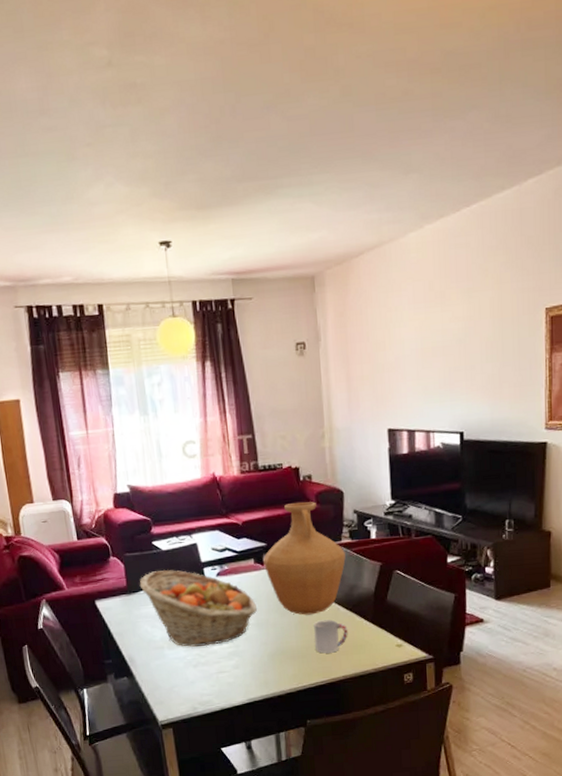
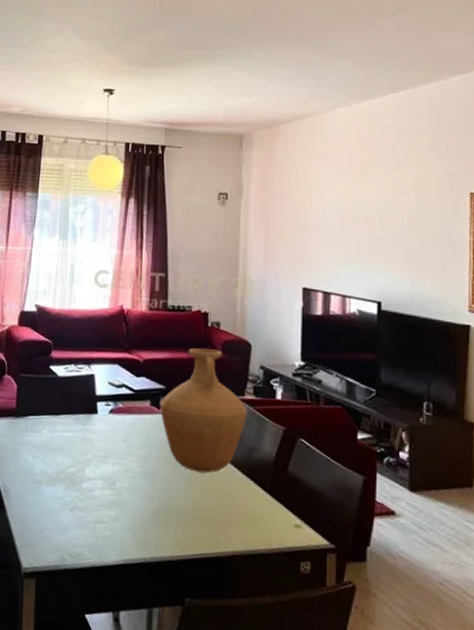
fruit basket: present [139,569,257,647] -> none [29,397,146,490]
cup: present [314,619,348,654] -> none [204,481,242,522]

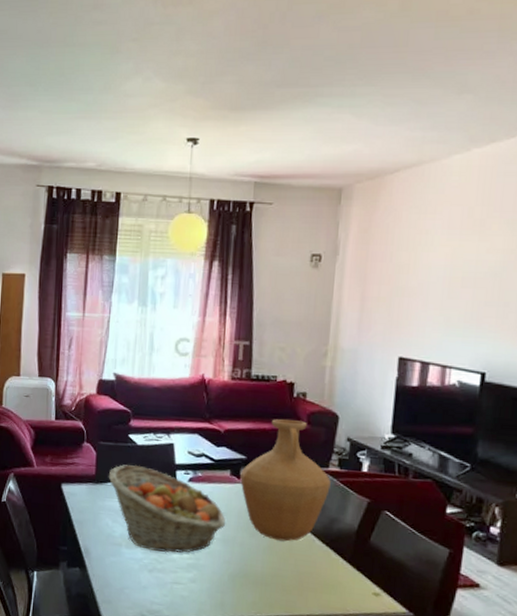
fruit basket: none [29,397,146,490] -> present [108,464,225,553]

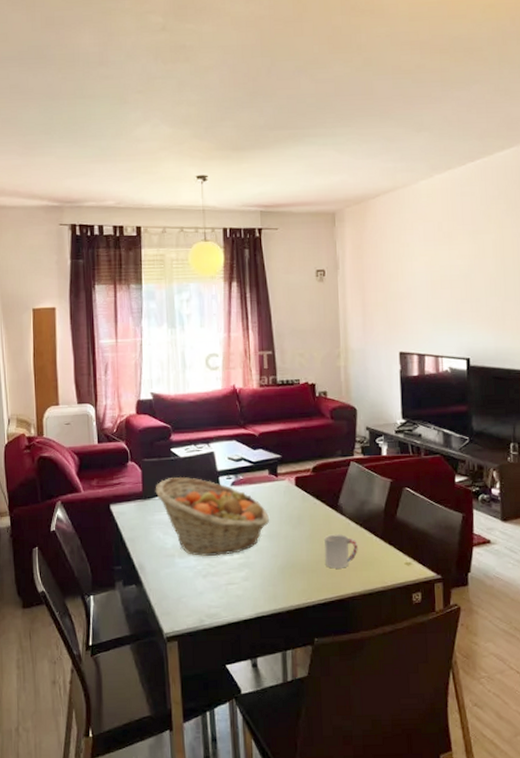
vase: present [240,419,331,542] -> none [278,417,357,529]
cup: none [282,549,321,587] -> present [324,534,358,569]

